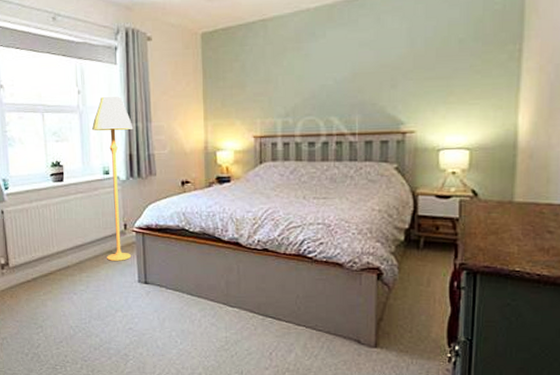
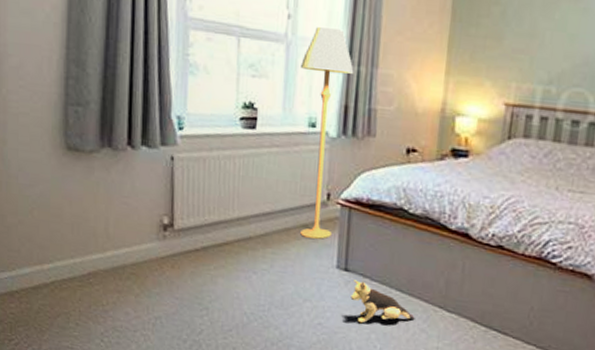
plush toy: none [152,290,205,324] -> present [350,280,415,324]

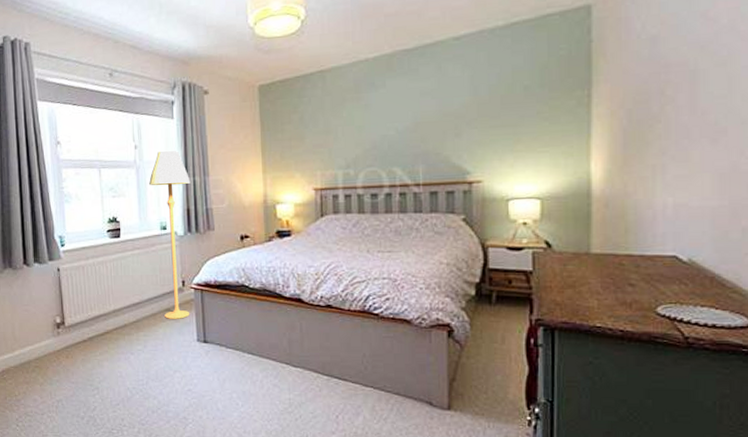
plush toy: present [350,280,415,324] -> none [212,349,267,386]

